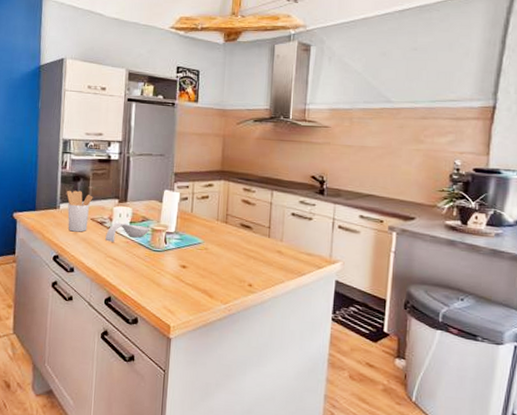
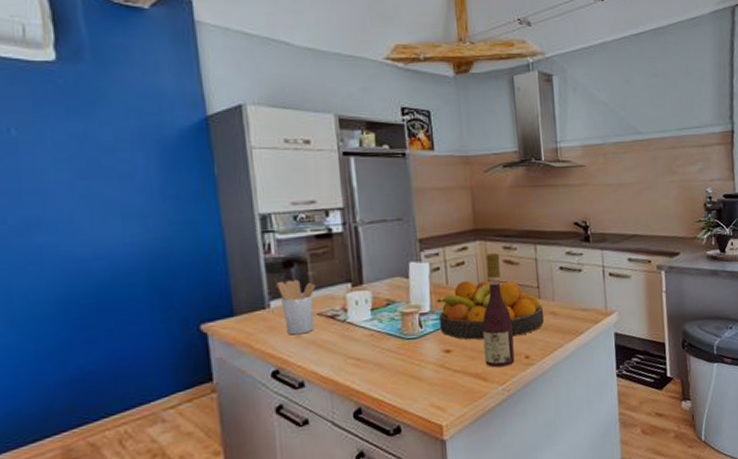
spoon rest: present [105,222,149,242] -> none [341,311,398,339]
fruit bowl: none [181,211,271,266] -> present [436,280,544,340]
wine bottle: none [213,192,242,290] -> present [482,253,515,368]

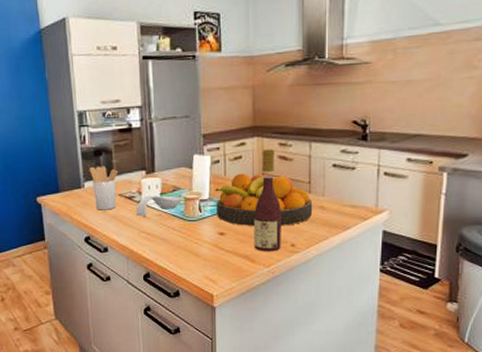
spoon rest: none [341,311,398,339] -> present [136,195,182,217]

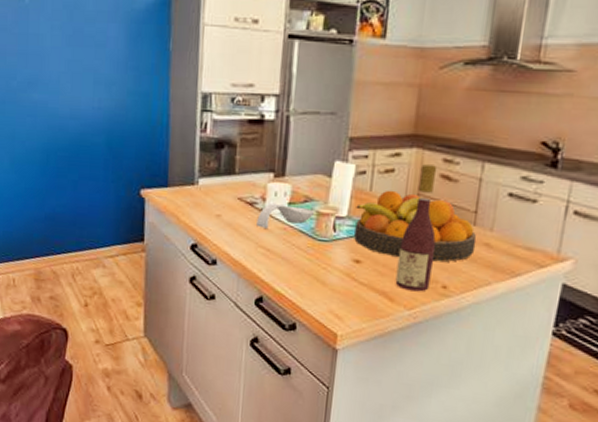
utensil holder: present [89,166,118,210] -> none [207,160,241,215]

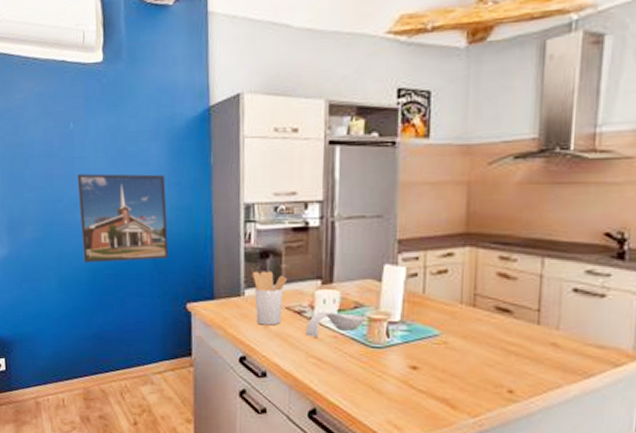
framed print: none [32,52,125,145] -> present [77,173,169,263]
utensil holder: none [207,160,241,215] -> present [252,271,288,326]
fruit bowl: present [354,190,477,262] -> none [409,291,542,365]
wine bottle: present [395,164,437,292] -> none [456,263,498,398]

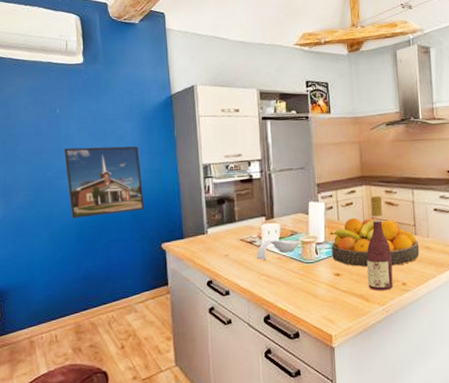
utensil holder: present [252,271,288,326] -> none [213,213,240,255]
fruit bowl: none [409,291,542,365] -> present [330,217,420,267]
wine bottle: none [456,263,498,398] -> present [366,196,393,291]

